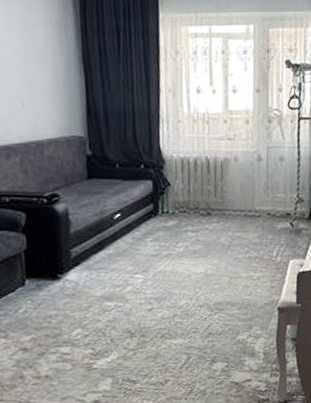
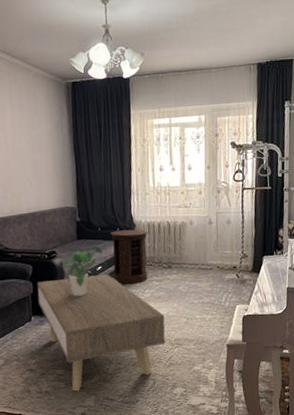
coffee table: none [32,223,203,374] -> present [36,274,166,392]
potted plant: none [66,187,122,253] -> present [61,246,103,297]
side table: none [132,166,182,236] -> present [110,229,148,284]

